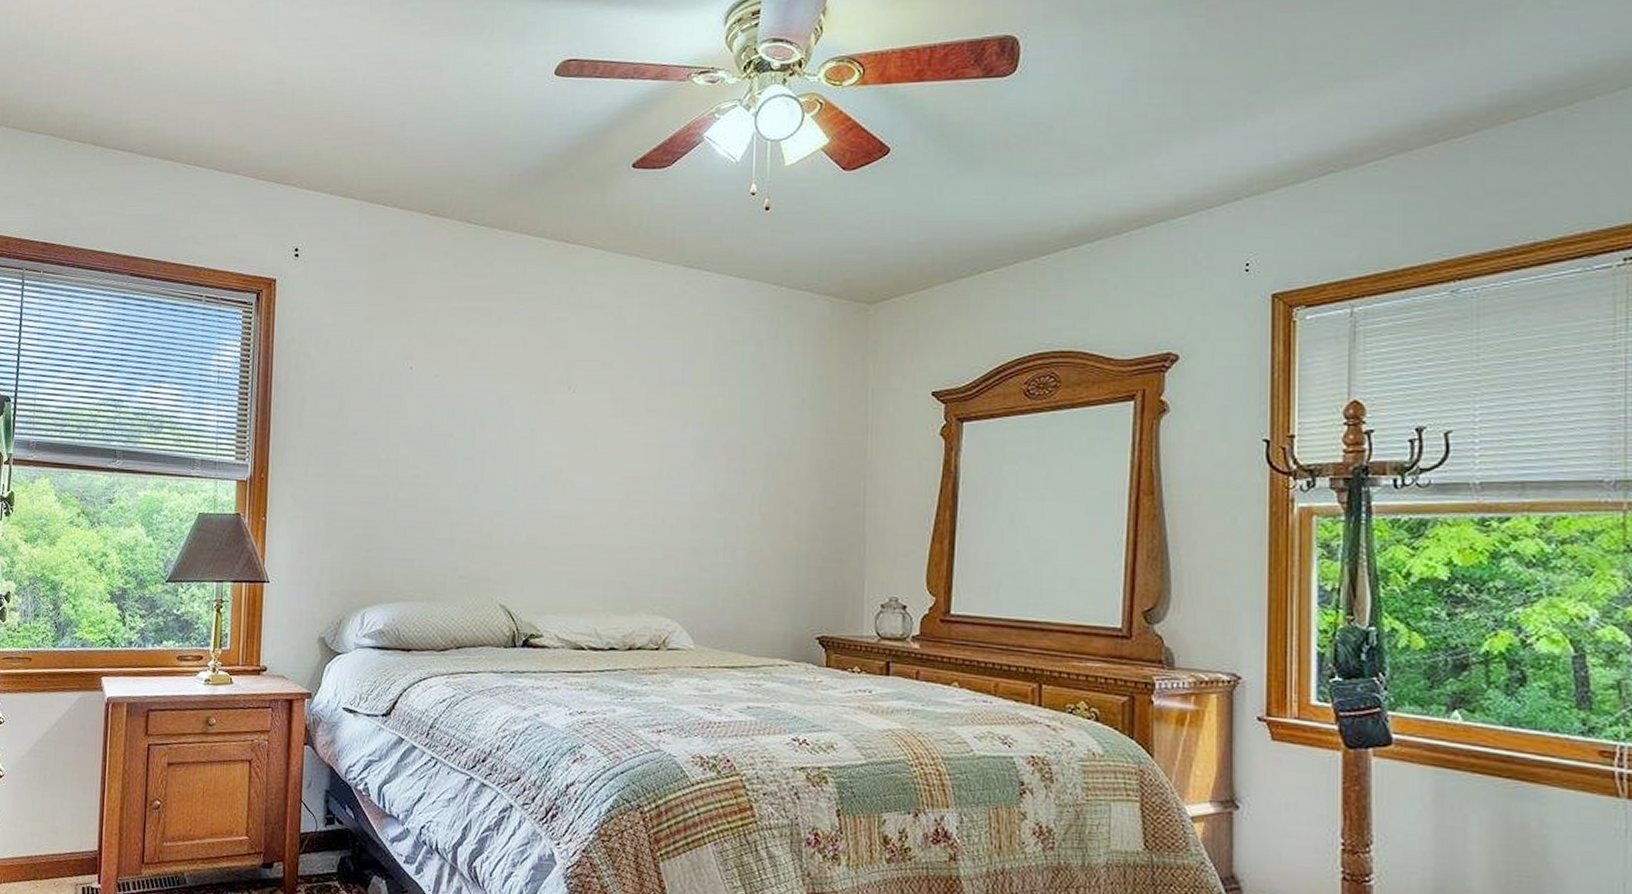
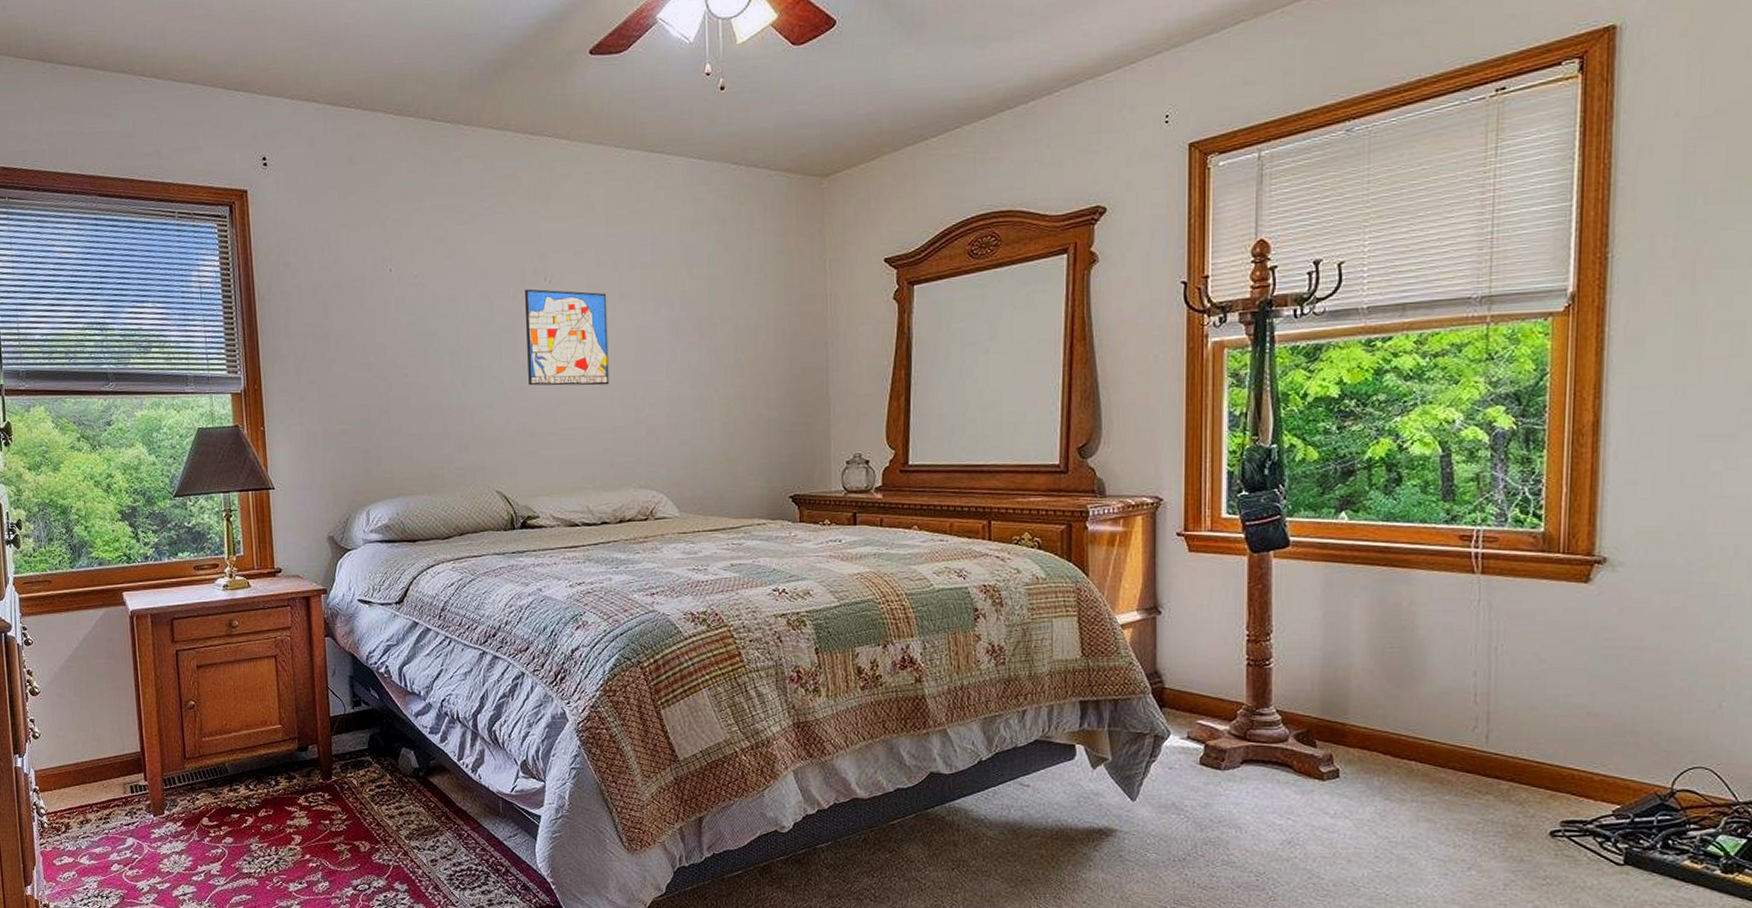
wall art: none [543,396,632,502] -> present [525,289,610,386]

